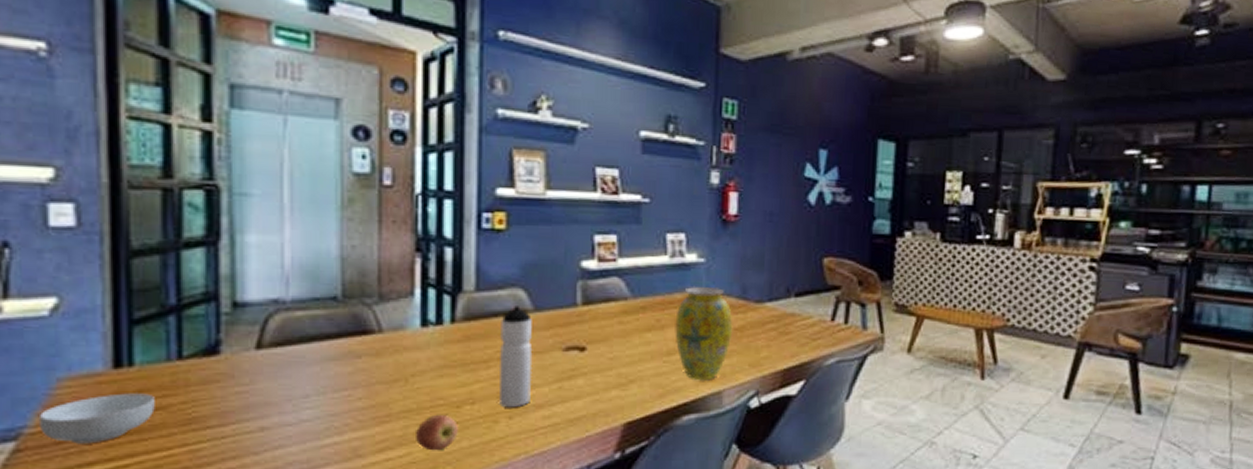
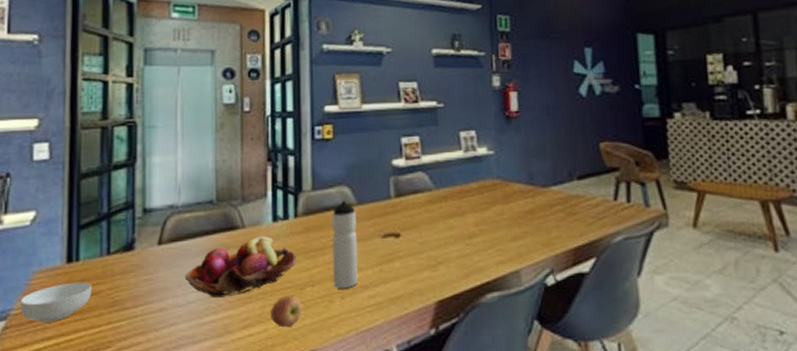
fruit basket: none [295,343,452,415] -> present [184,236,296,297]
vase: present [675,286,733,381] -> none [473,175,525,261]

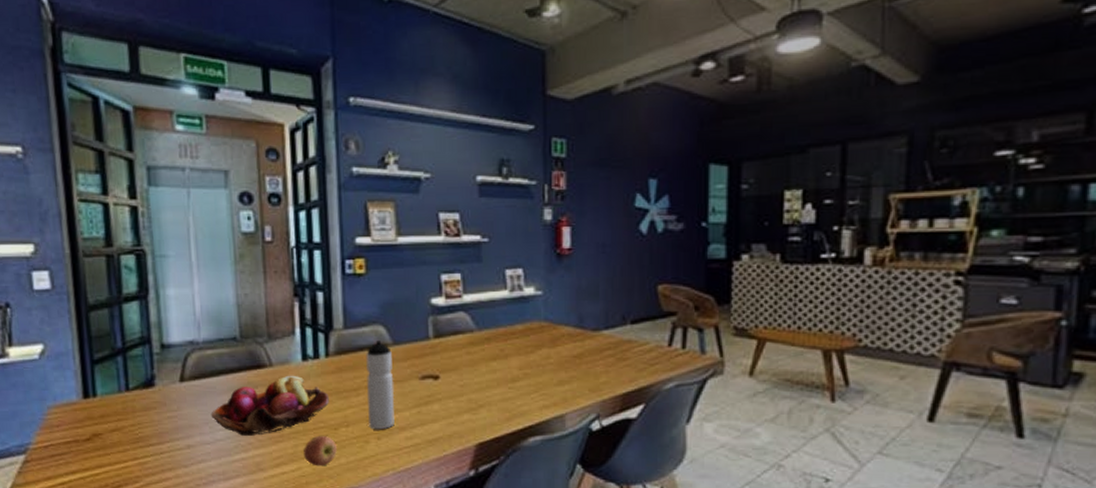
cereal bowl: present [20,282,92,322] -> none [38,418,113,457]

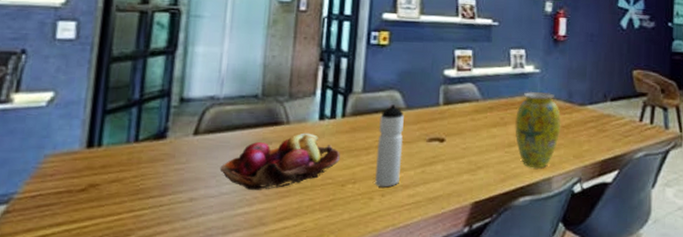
apple: present [304,436,337,467] -> none [308,192,342,222]
vase: none [517,317,572,405] -> present [515,91,561,169]

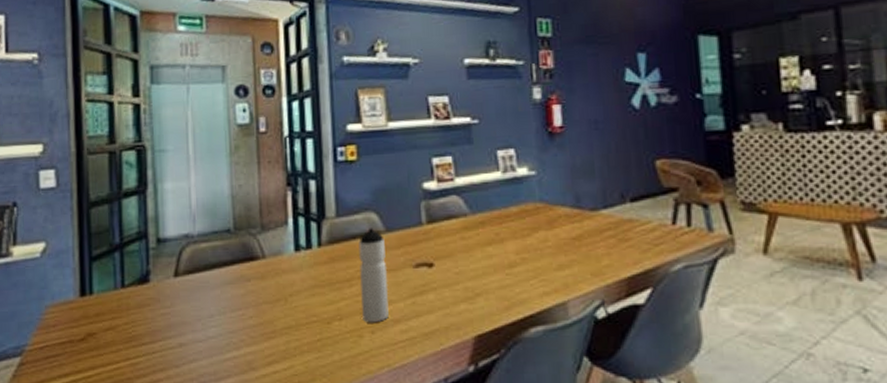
fruit basket: present [219,133,340,190] -> none [203,266,322,332]
vase: present [515,91,561,169] -> none [513,198,571,292]

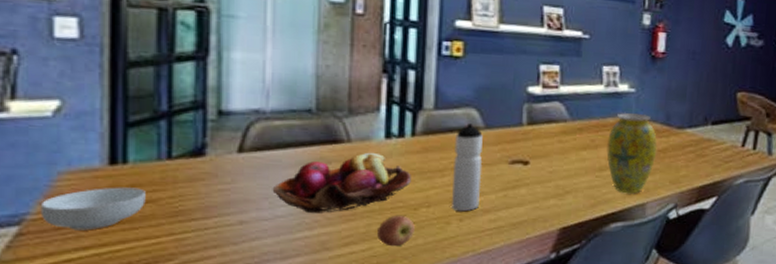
cereal bowl: none [34,316,107,359] -> present [40,187,146,231]
fruit basket: none [203,266,322,332] -> present [272,152,411,213]
apple: none [296,331,330,364] -> present [377,216,415,247]
vase: none [513,198,571,292] -> present [607,112,658,194]

